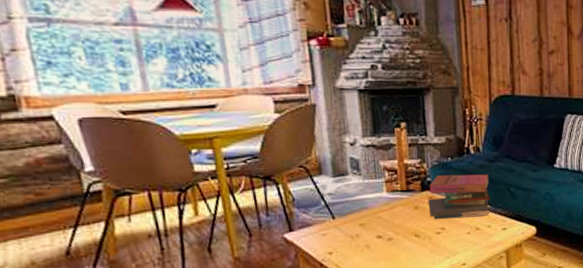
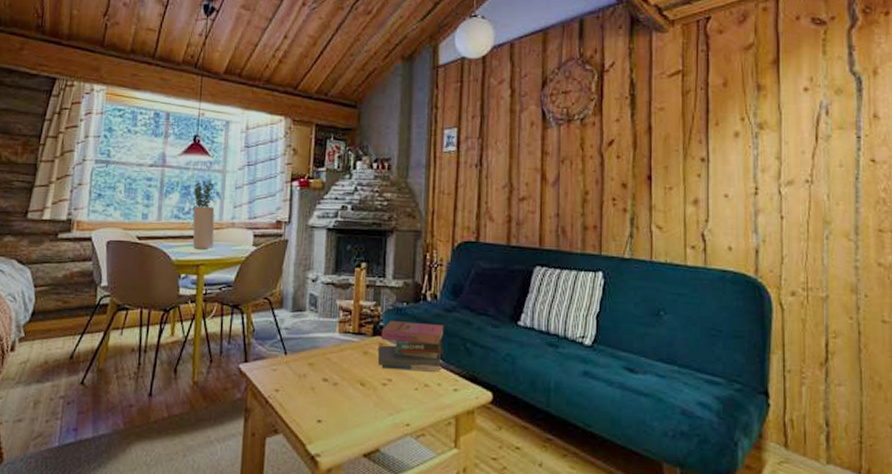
vase: none [185,39,226,121] -> present [192,178,215,250]

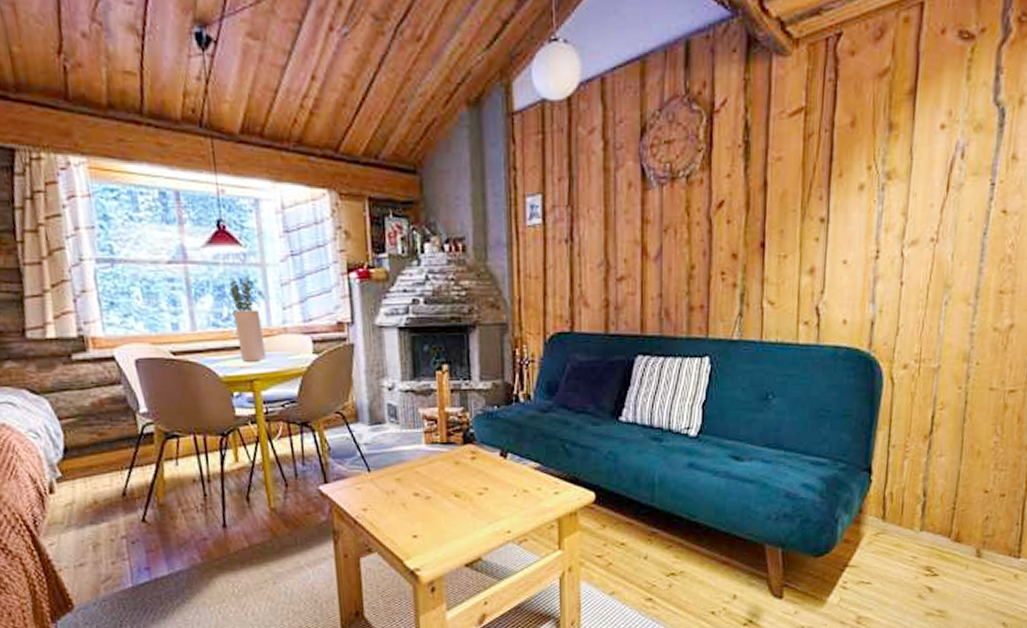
books: present [377,321,444,372] -> none [470,426,541,478]

